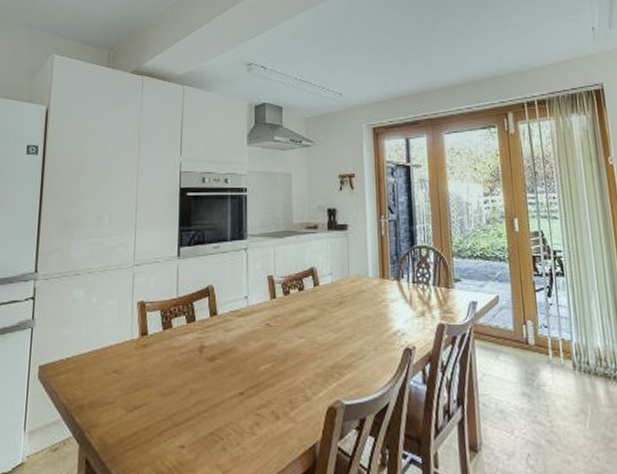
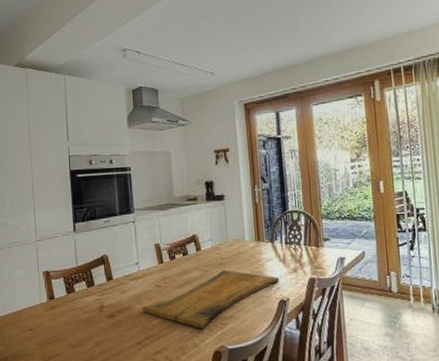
cutting board: none [247,309,404,379] -> present [141,270,279,329]

